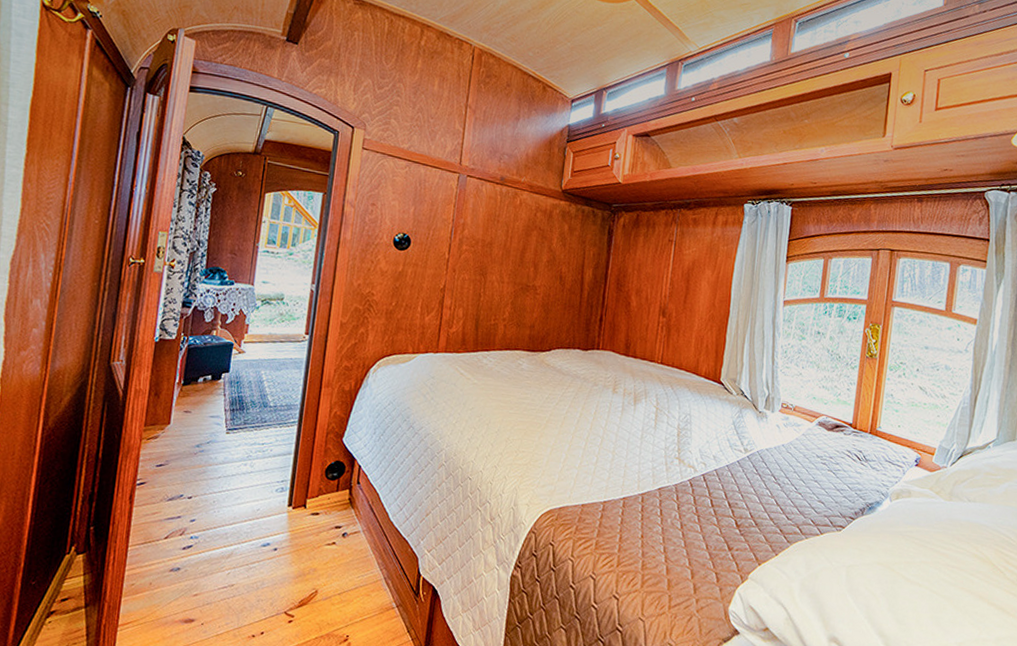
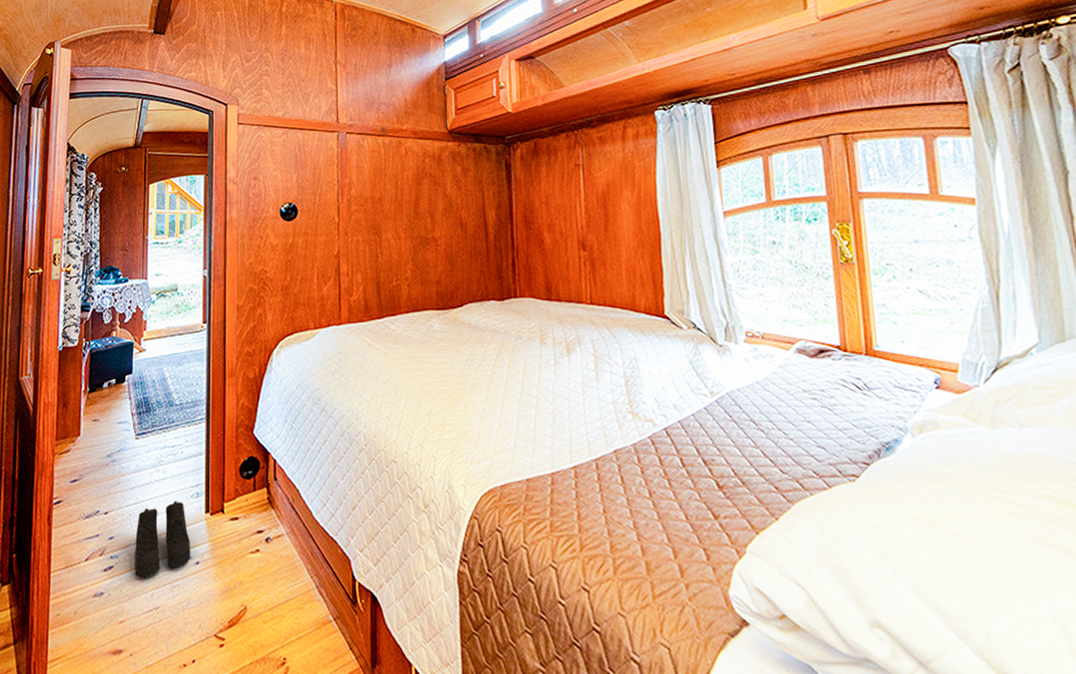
boots: none [213,492,271,558] -> present [134,501,191,578]

